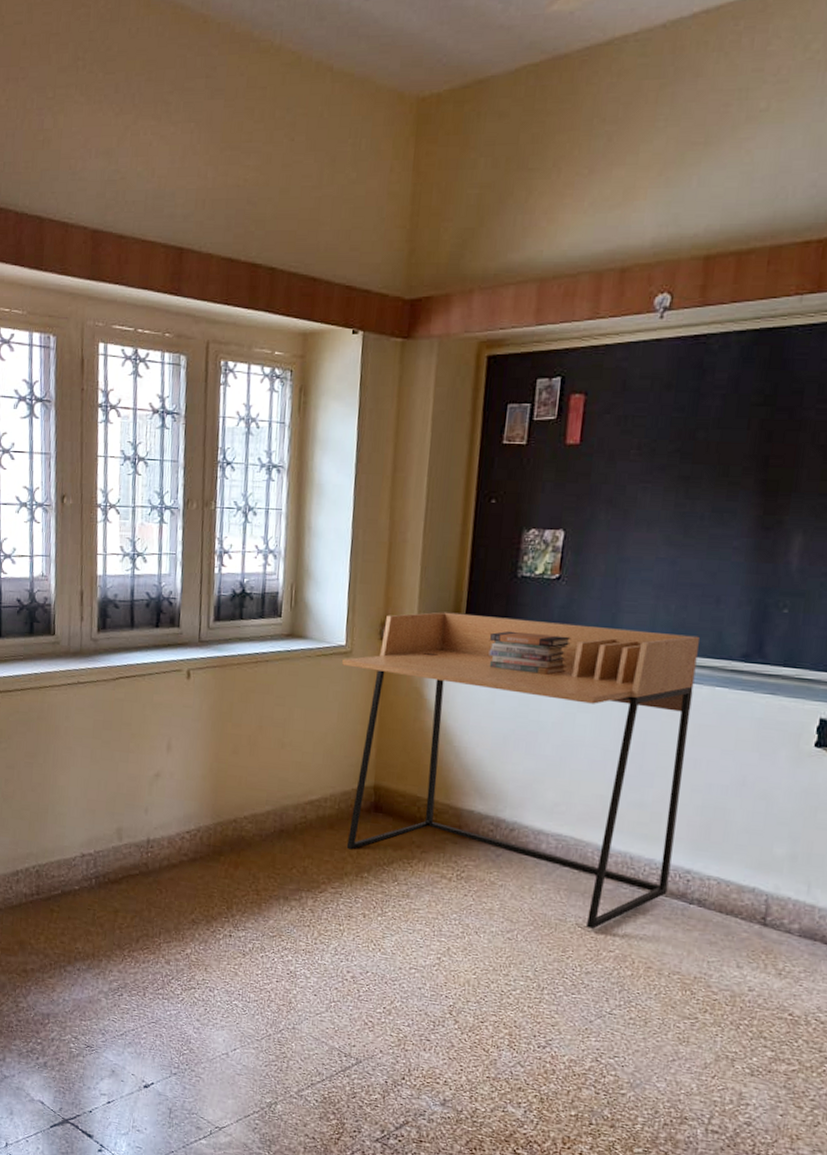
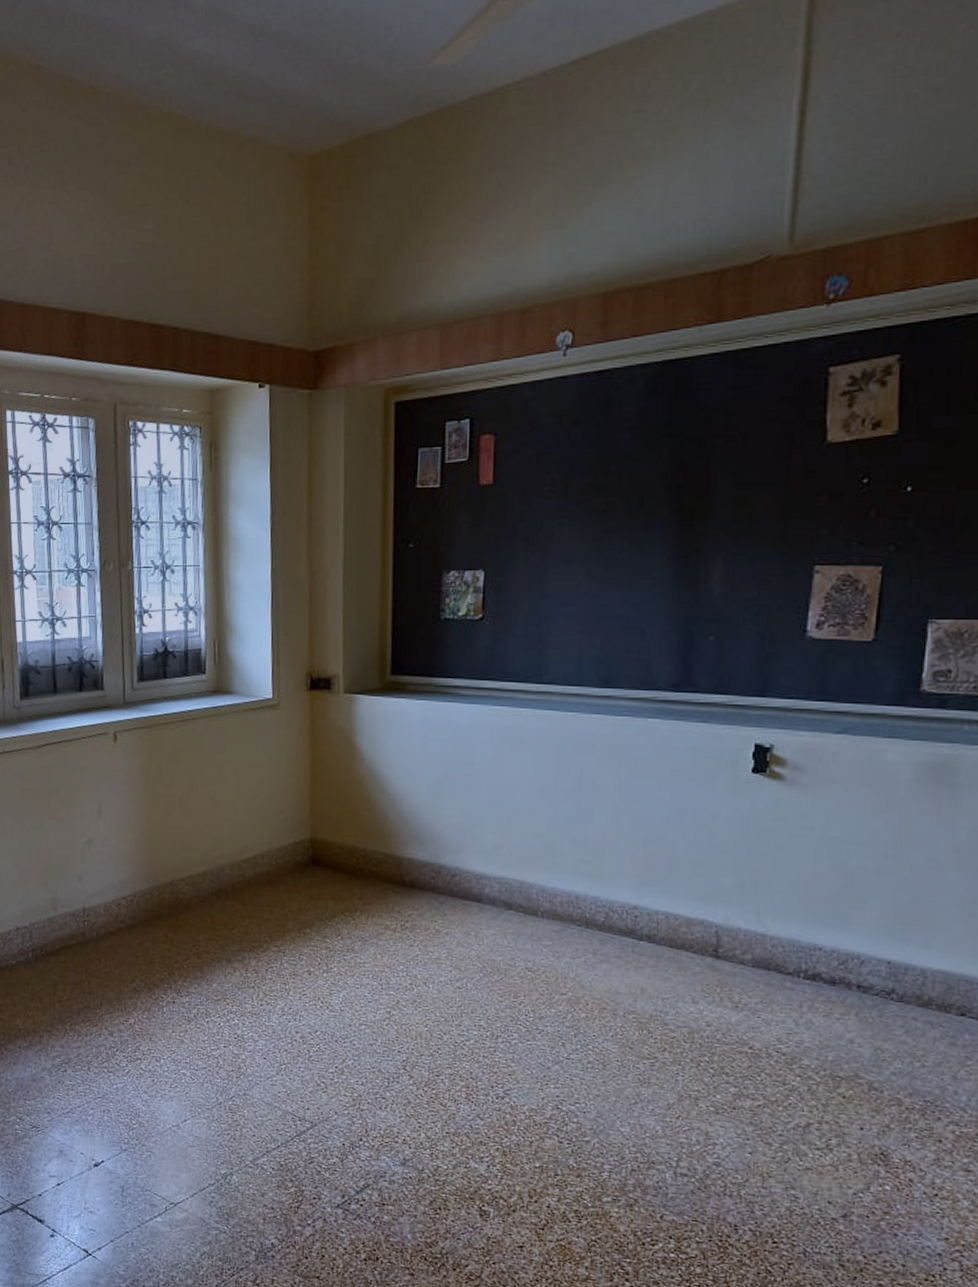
desk: present [342,612,699,930] -> none [270,659,628,973]
book stack: present [488,631,571,675] -> none [417,674,499,716]

